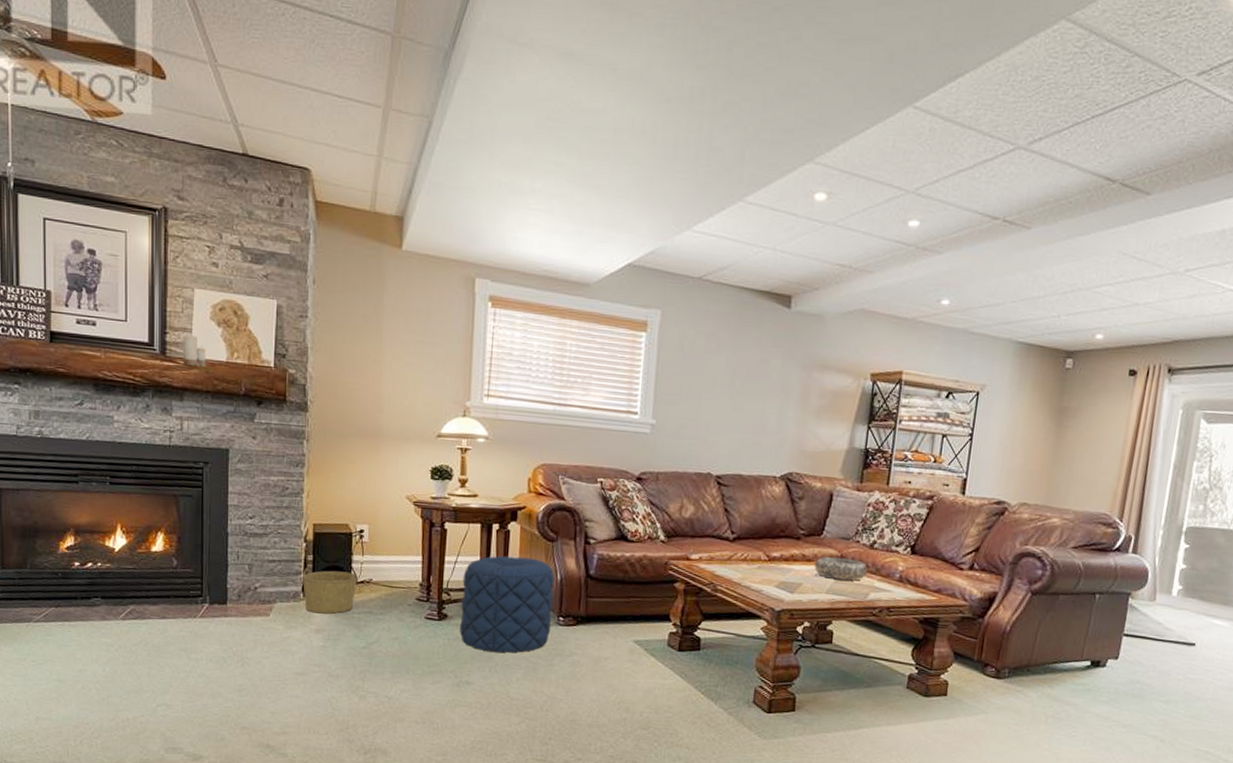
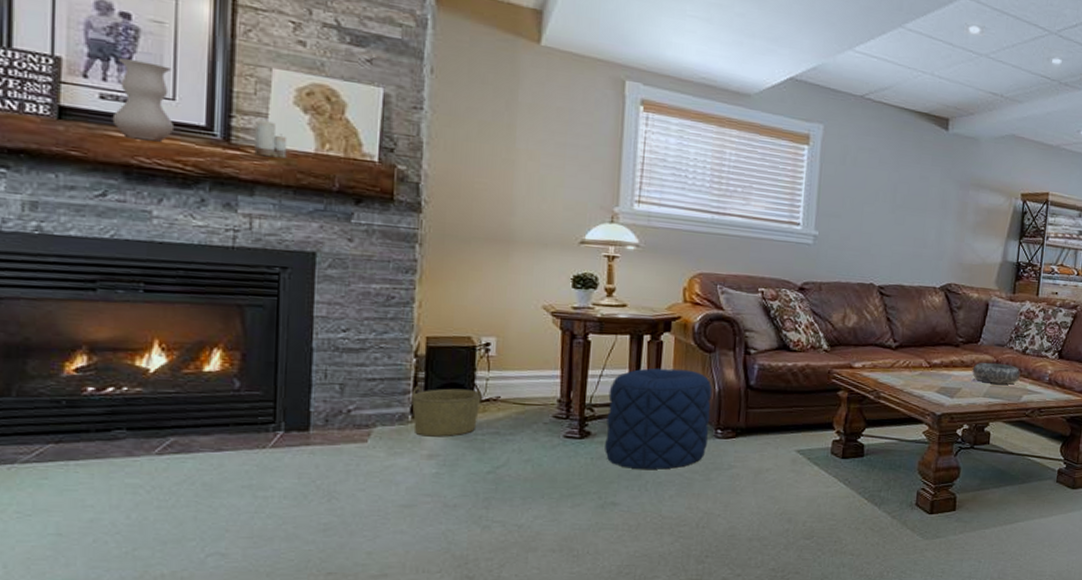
vase: none [85,288,127,359] -> present [112,58,175,143]

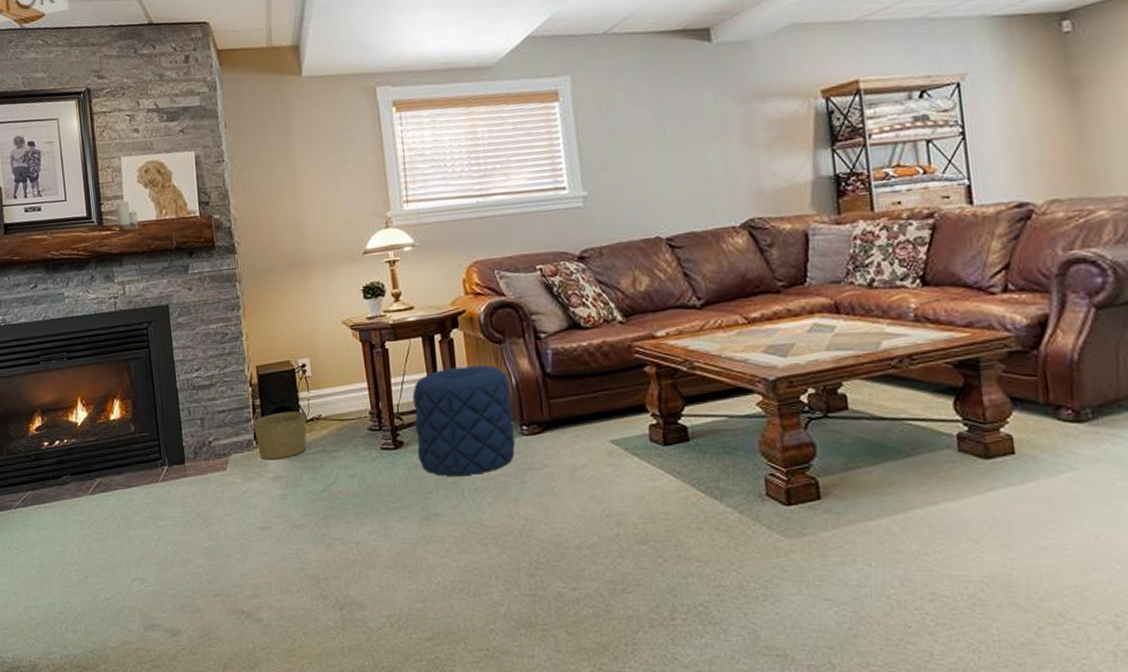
vase: present [112,58,175,143] -> none [31,175,69,239]
decorative bowl: present [972,362,1021,385] -> none [804,304,874,332]

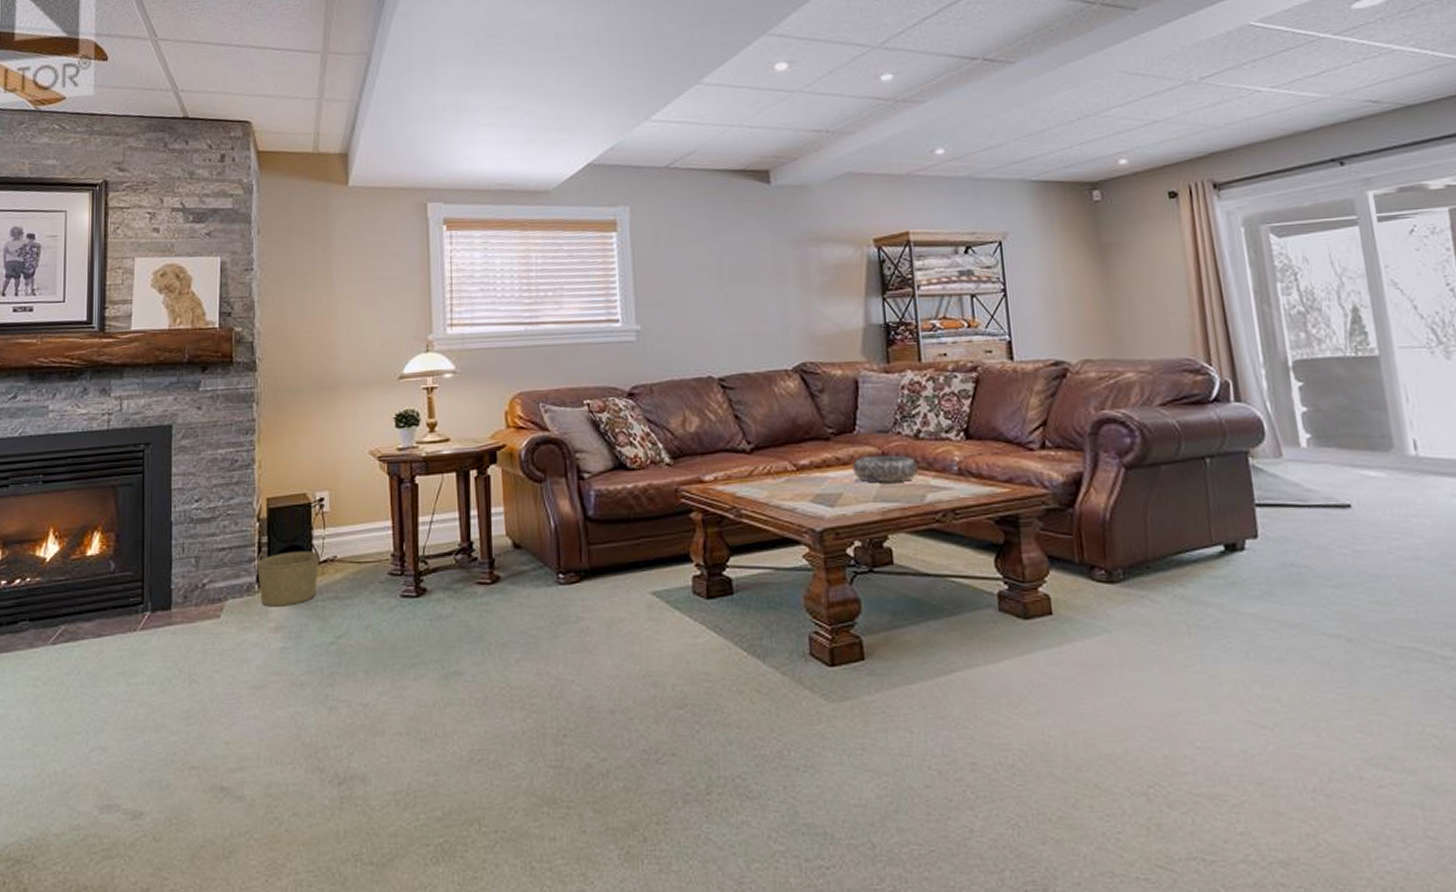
candle: present [116,200,139,232] -> none [123,305,147,340]
pouf: present [412,365,516,476] -> none [441,505,551,629]
decorative bowl: none [804,304,874,332] -> present [852,454,919,483]

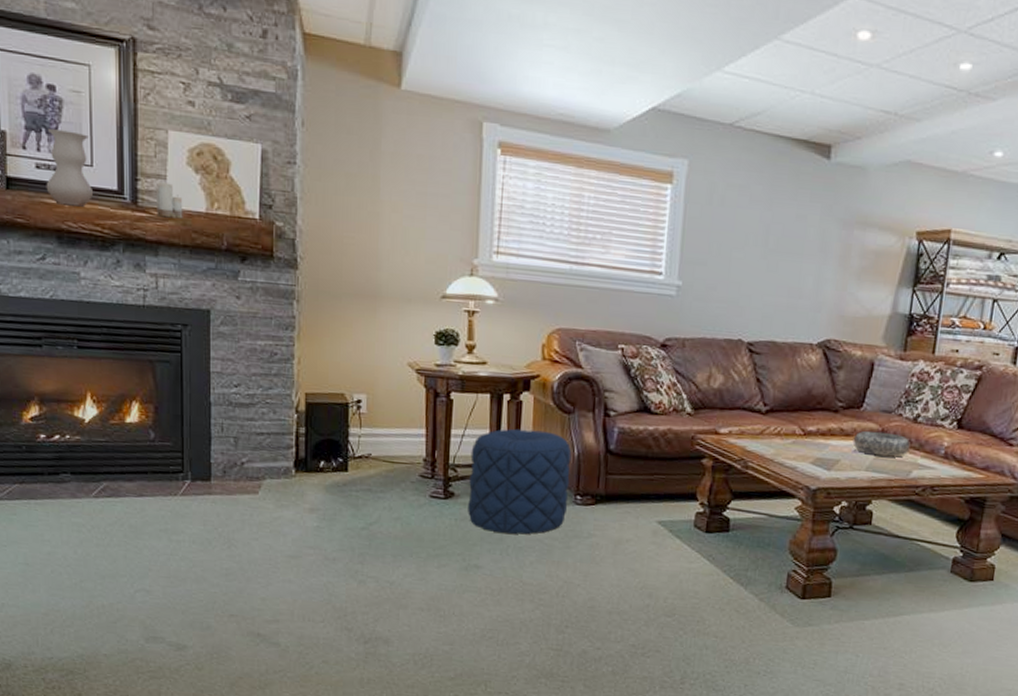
vase: none [21,272,65,344] -> present [46,129,94,208]
candle: none [123,305,147,340] -> present [157,181,183,219]
basket: present [257,550,320,607] -> none [294,441,355,492]
pouf: none [441,505,551,629] -> present [468,428,572,535]

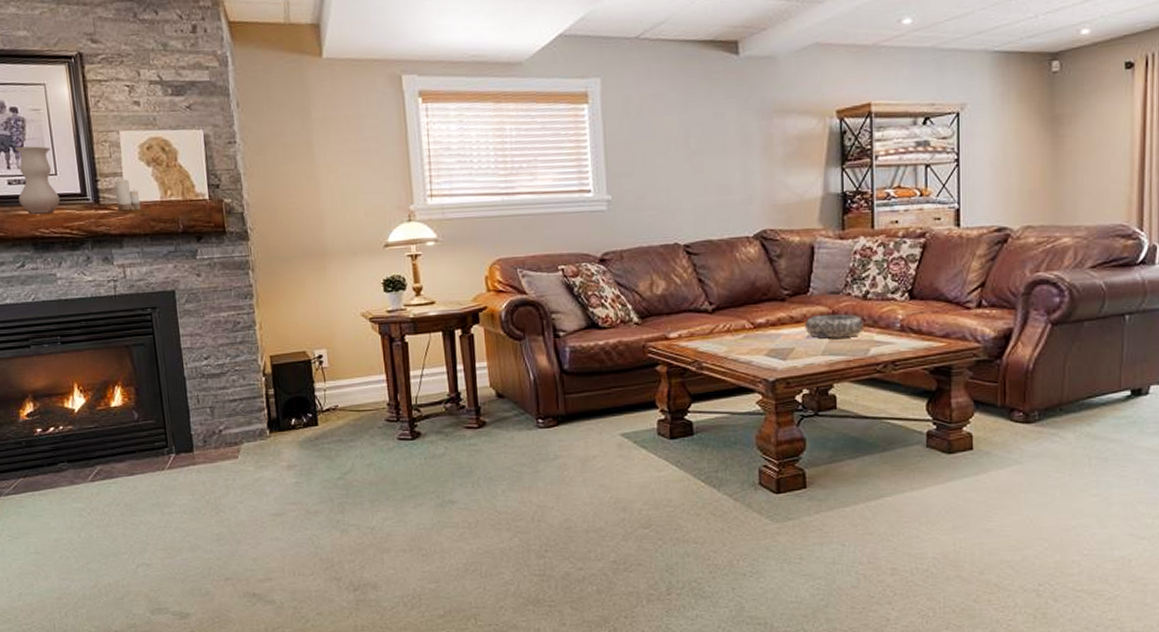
pouf: present [468,428,572,535] -> none [431,360,531,466]

